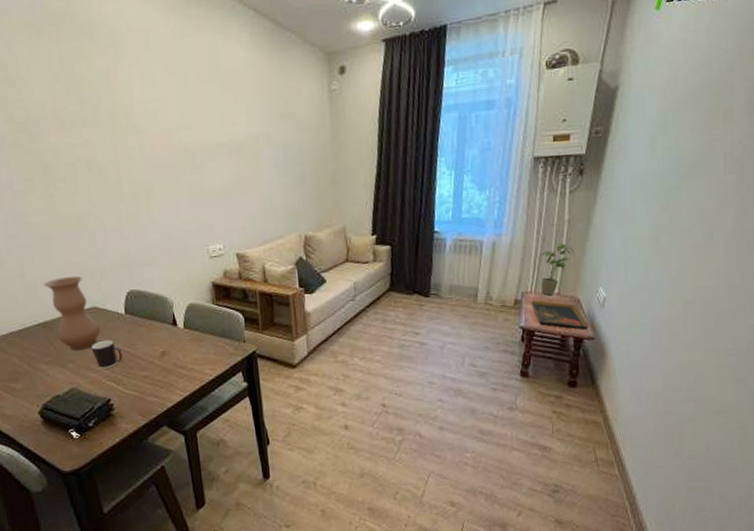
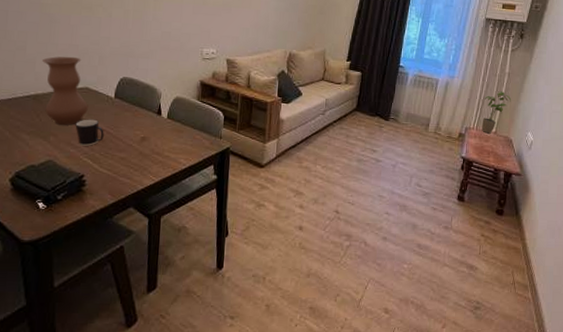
decorative tray: present [530,301,589,330] -> none [472,136,518,167]

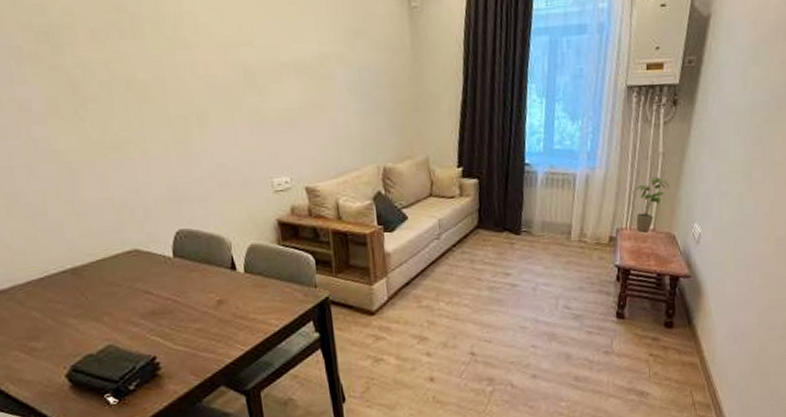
vase: present [42,56,88,125] -> none [72,213,143,301]
mug: present [75,119,104,146] -> none [131,287,171,322]

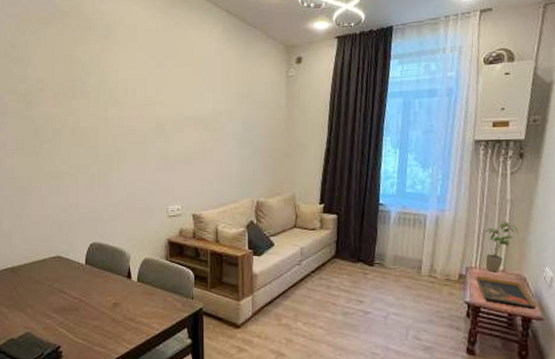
decorative tray: none [626,237,685,268] -> present [475,277,537,310]

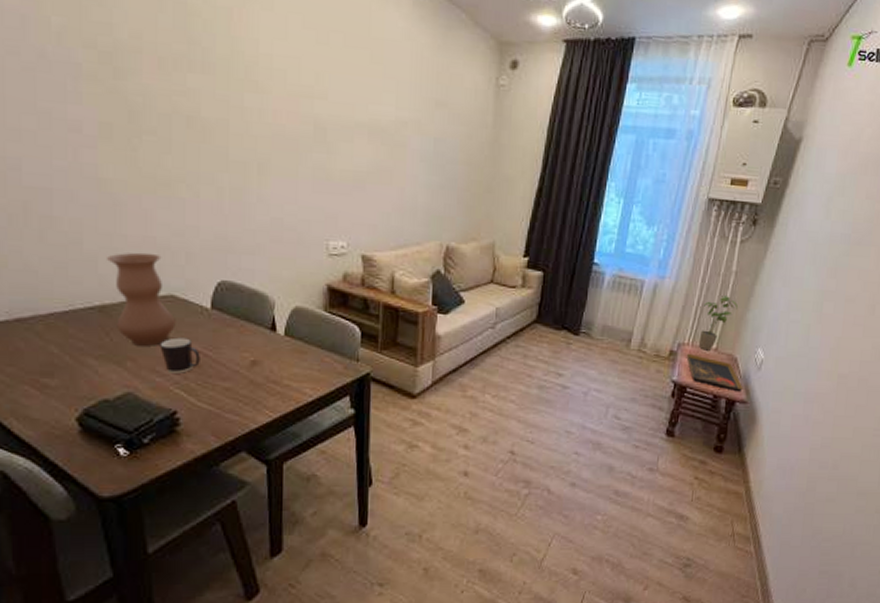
vase: none [17,226,61,296] -> present [107,252,176,346]
mug: none [50,288,77,316] -> present [160,337,200,373]

